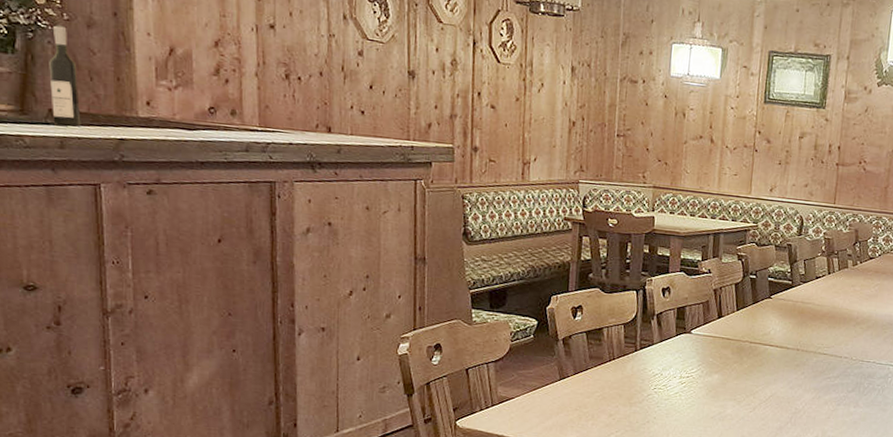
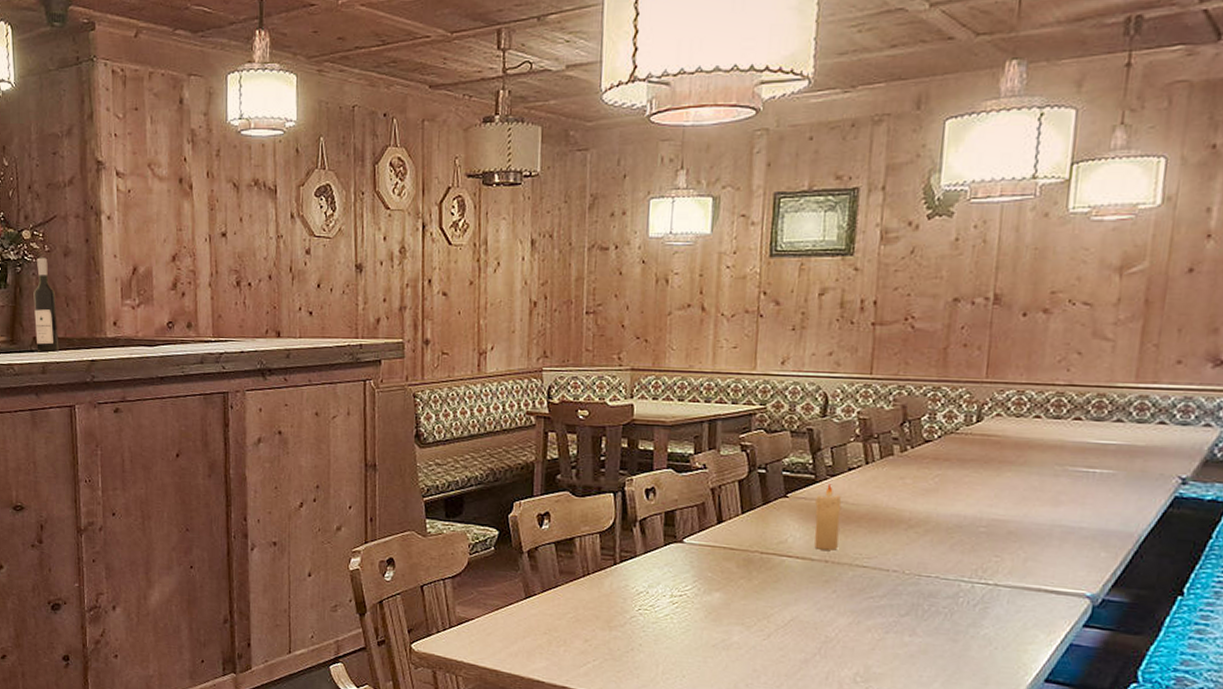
candle: none [790,289,810,341] -> present [814,484,842,550]

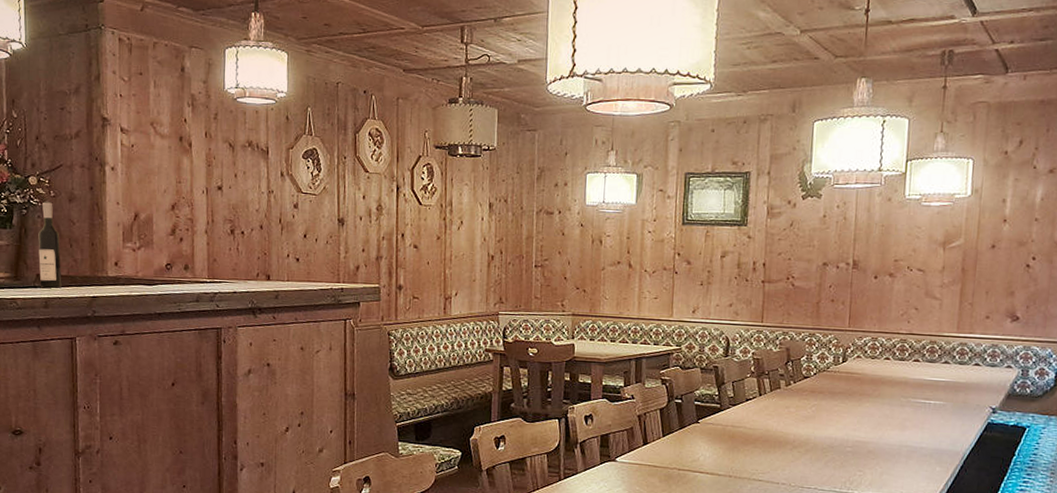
candle: present [814,484,842,550] -> none [720,412,741,467]

